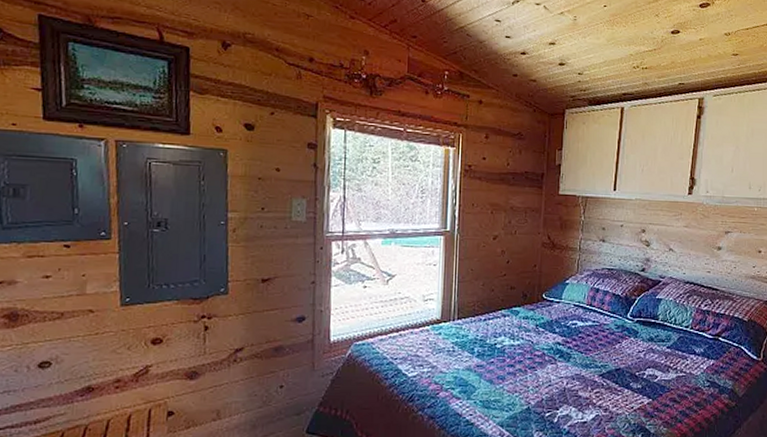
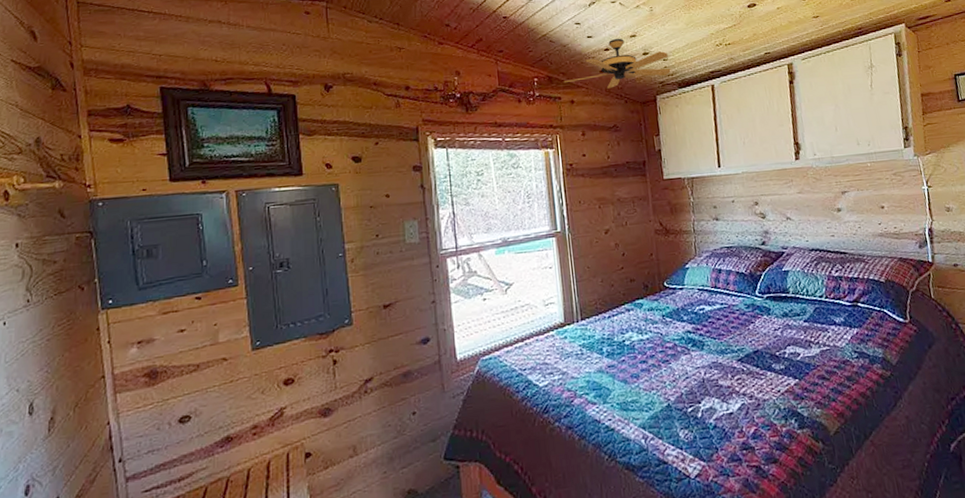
ceiling fan: none [474,43,585,94] -> present [563,38,671,89]

